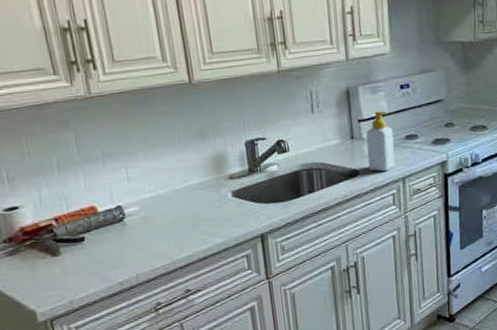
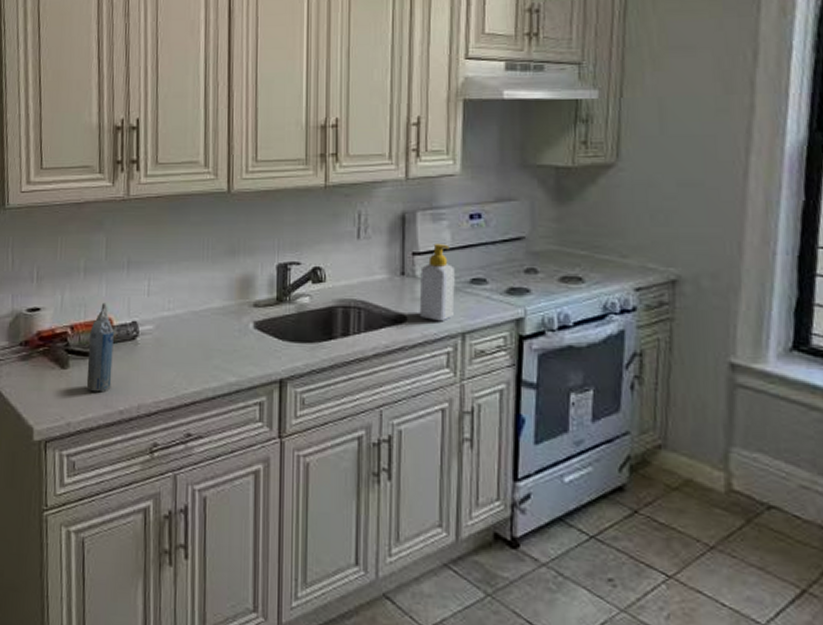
aerosol can: none [75,193,107,271] -> present [86,302,114,393]

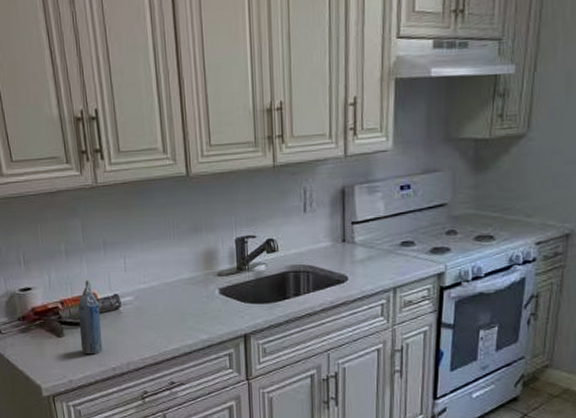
soap bottle: present [419,244,455,322] -> none [358,213,388,280]

